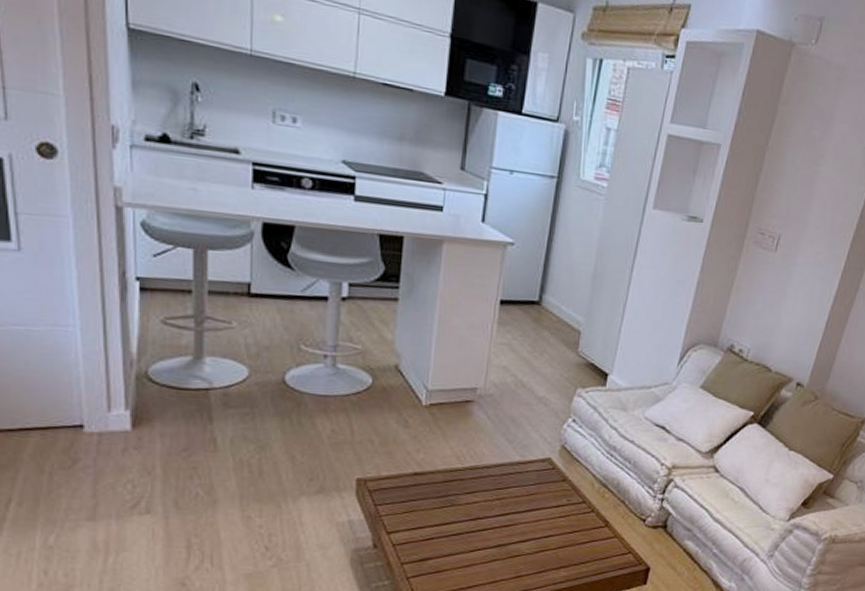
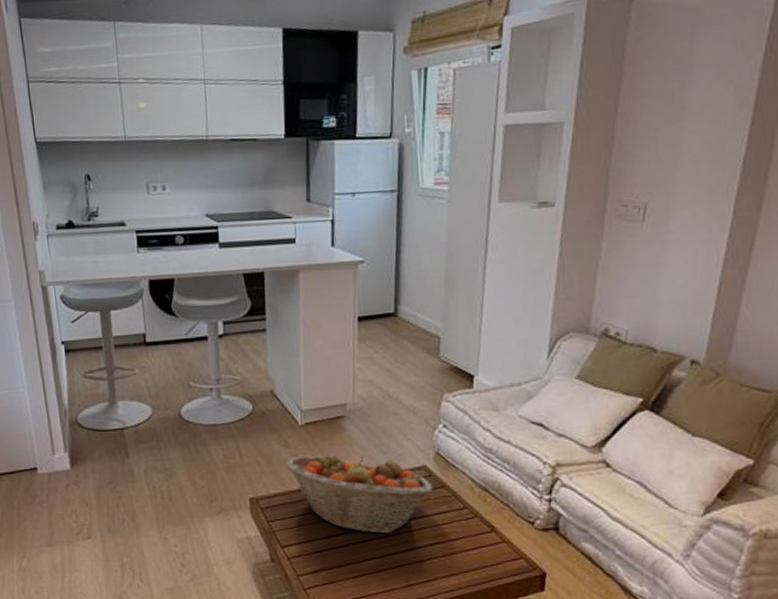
fruit basket: none [403,438,555,524] -> present [286,455,433,534]

